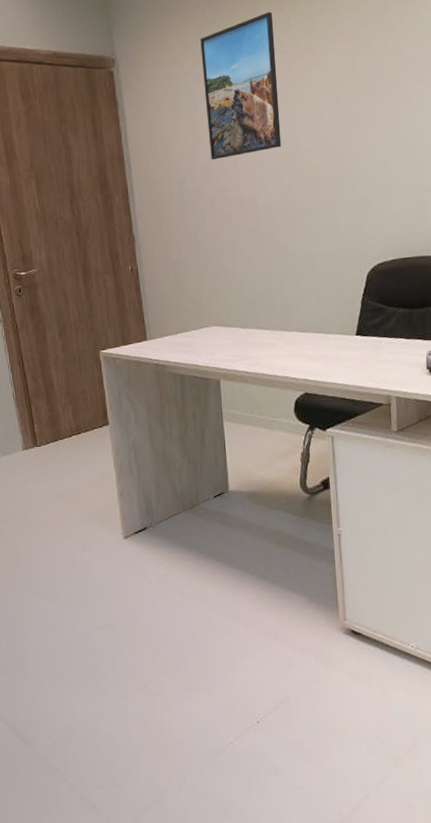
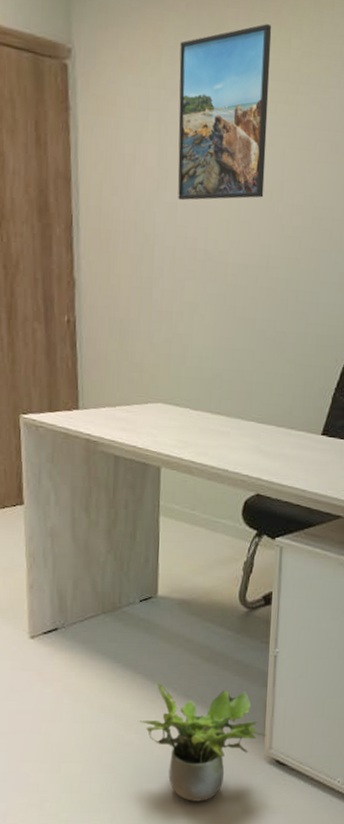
potted plant: none [223,567,339,674] -> present [138,682,266,801]

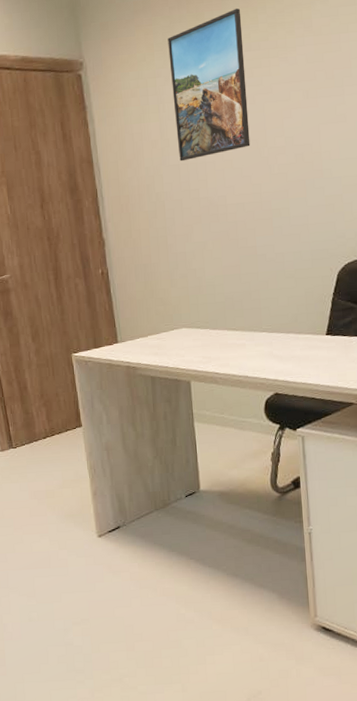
potted plant: present [138,682,266,801] -> none [195,565,310,669]

